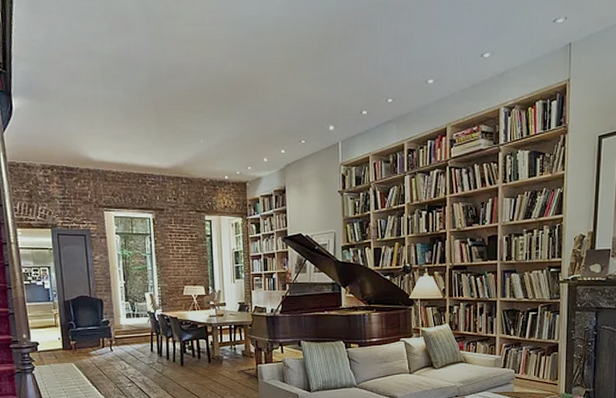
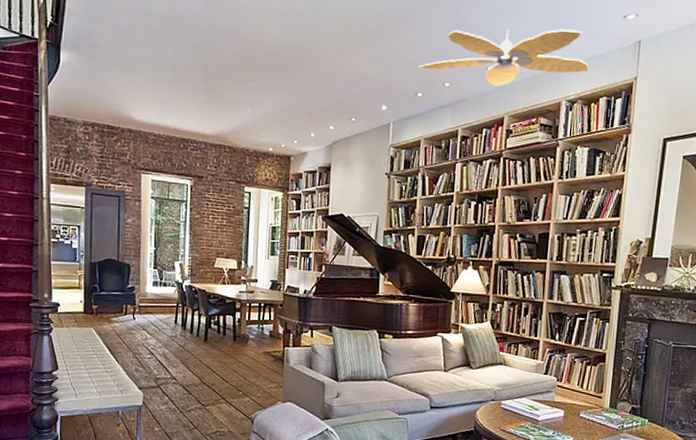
ceiling fan: none [361,37,523,98] -> present [419,28,588,86]

